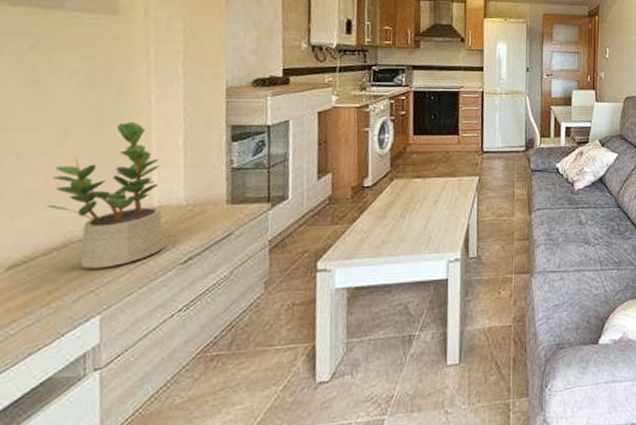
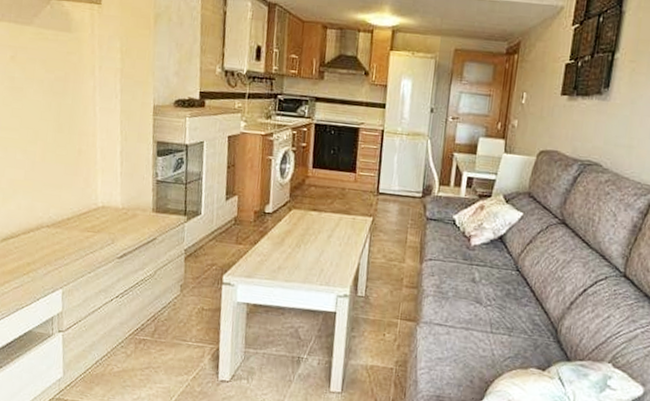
potted plant: present [47,121,166,269] -> none [26,129,107,252]

